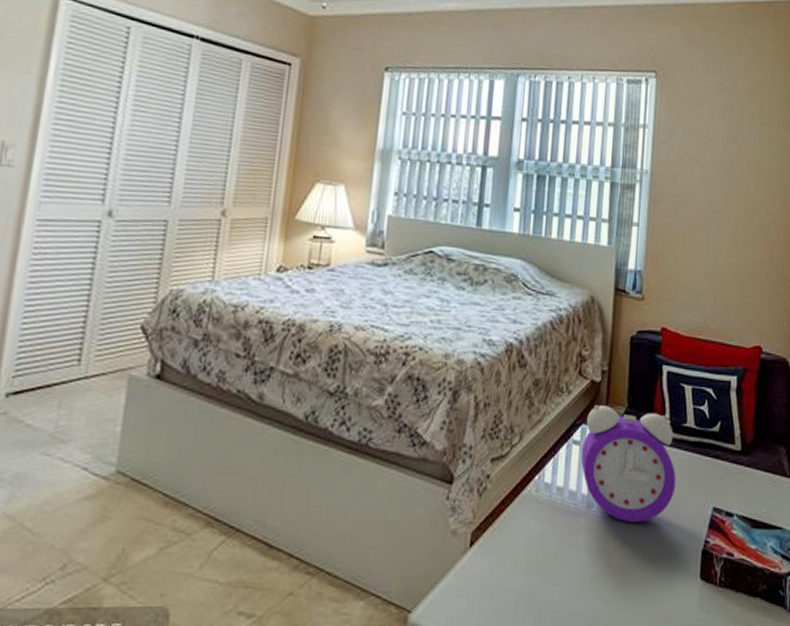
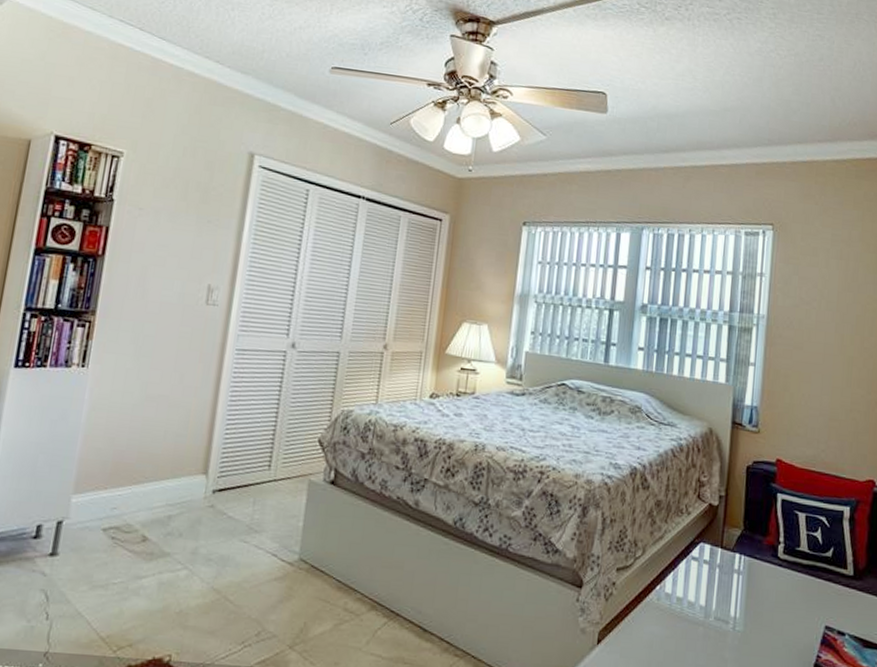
alarm clock: present [580,405,676,522] -> none [699,526,790,634]

